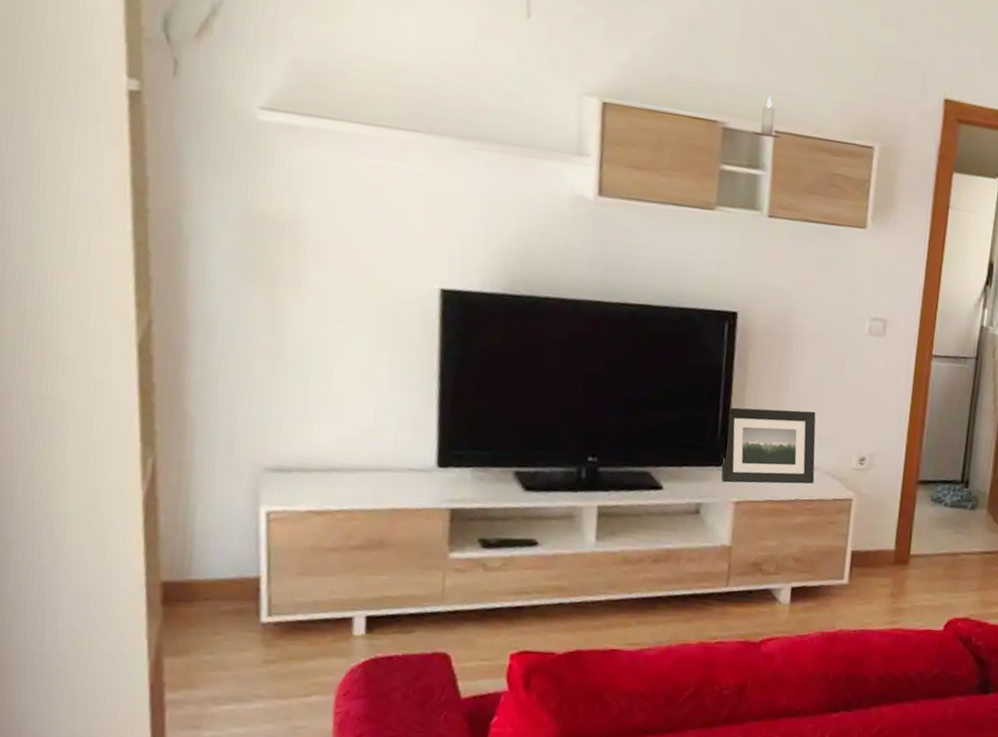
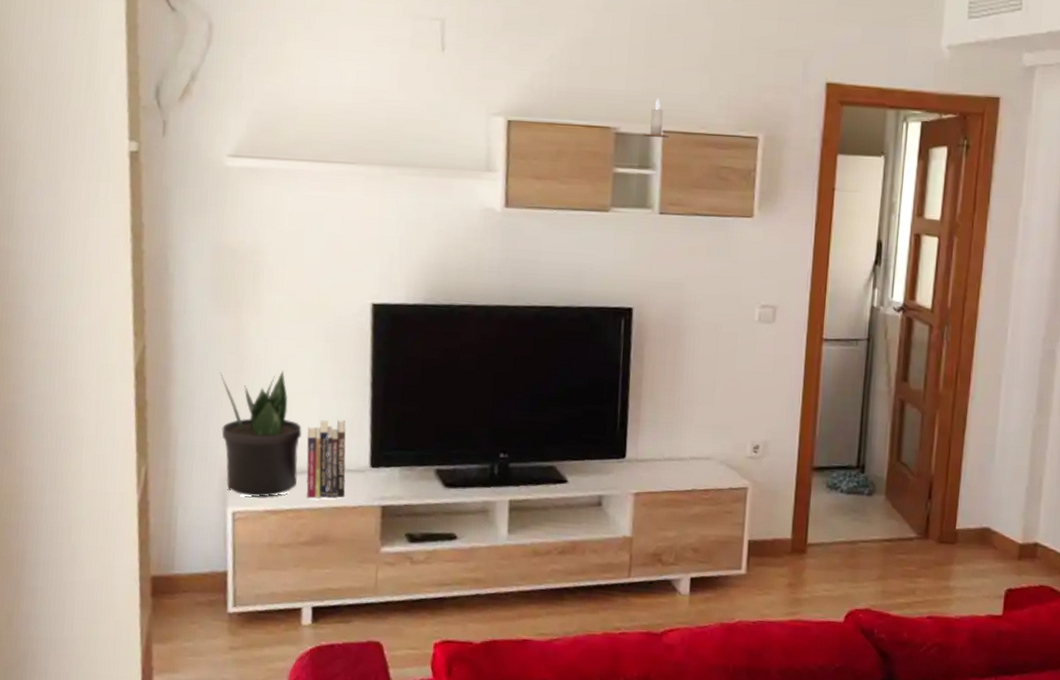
planter: none [250,355,355,496] -> present [219,370,303,497]
books: none [359,413,408,500] -> present [306,420,346,499]
picture frame: present [721,407,816,484] -> none [620,400,710,475]

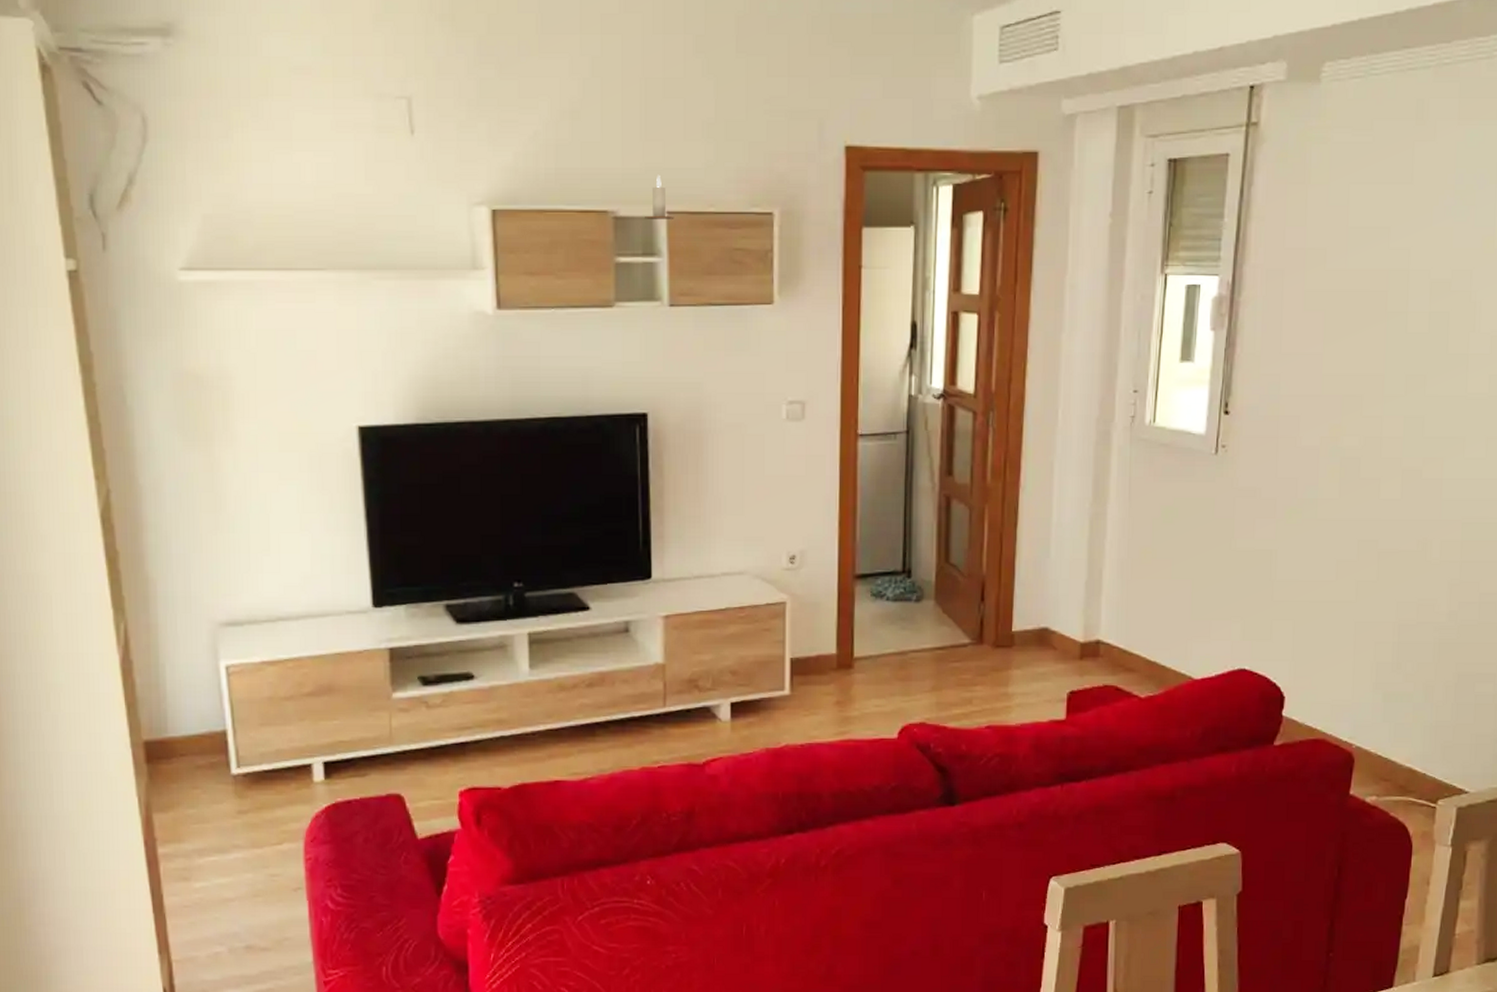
planter: present [219,370,303,497] -> none [196,507,295,648]
books: present [306,420,346,499] -> none [299,558,348,646]

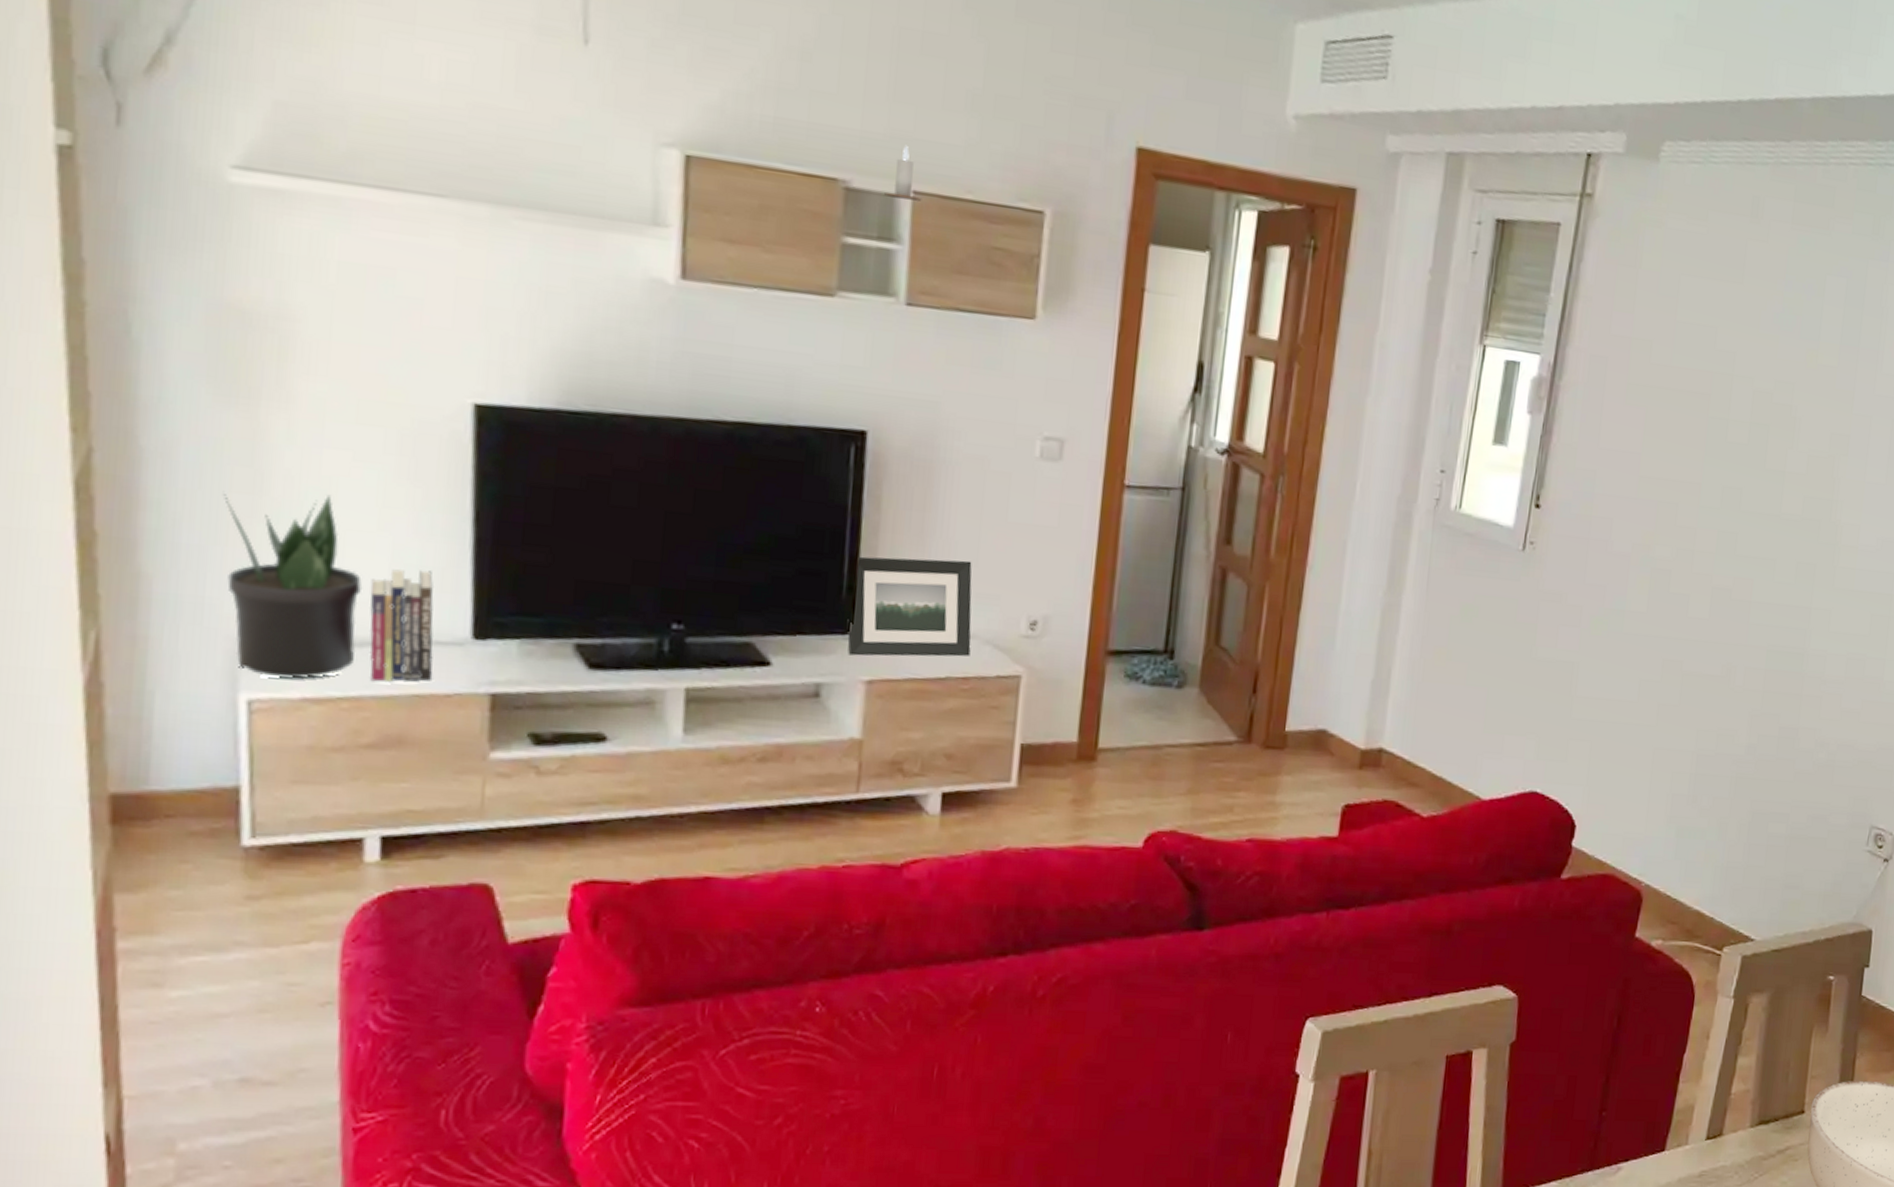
planter: none [196,507,295,648] -> present [222,494,363,679]
books: none [299,558,348,646] -> present [369,569,434,683]
picture frame: none [645,511,744,596] -> present [847,556,972,657]

